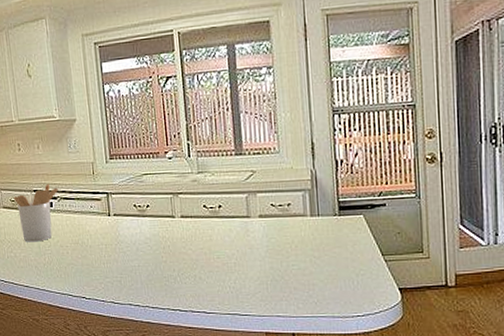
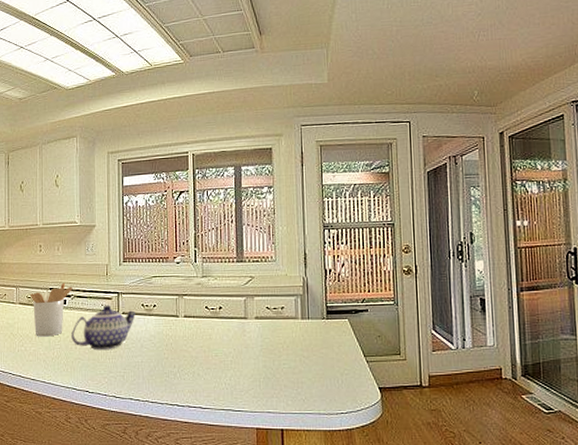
teapot: none [61,206,128,254] -> present [71,305,135,350]

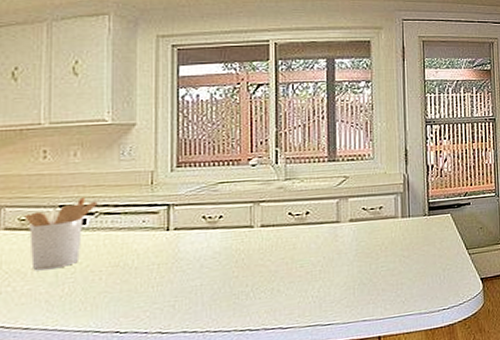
teapot: present [71,305,135,350] -> none [93,220,193,278]

